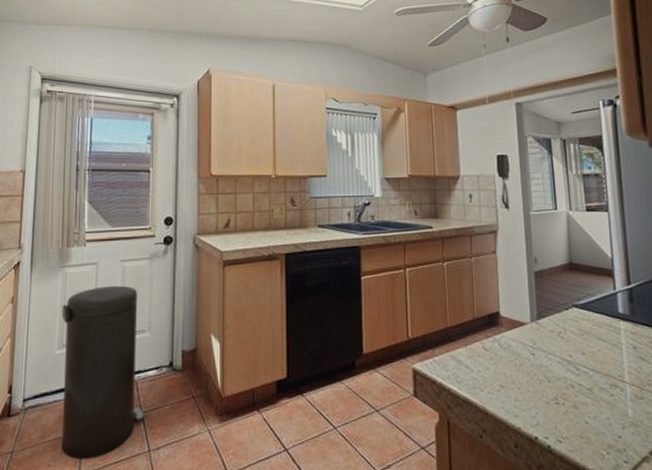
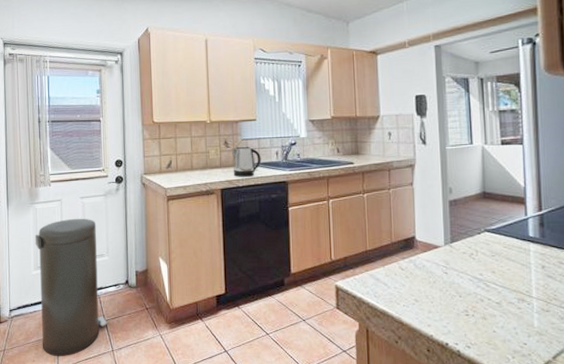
kettle: none [299,204,332,242] -> present [232,145,261,178]

